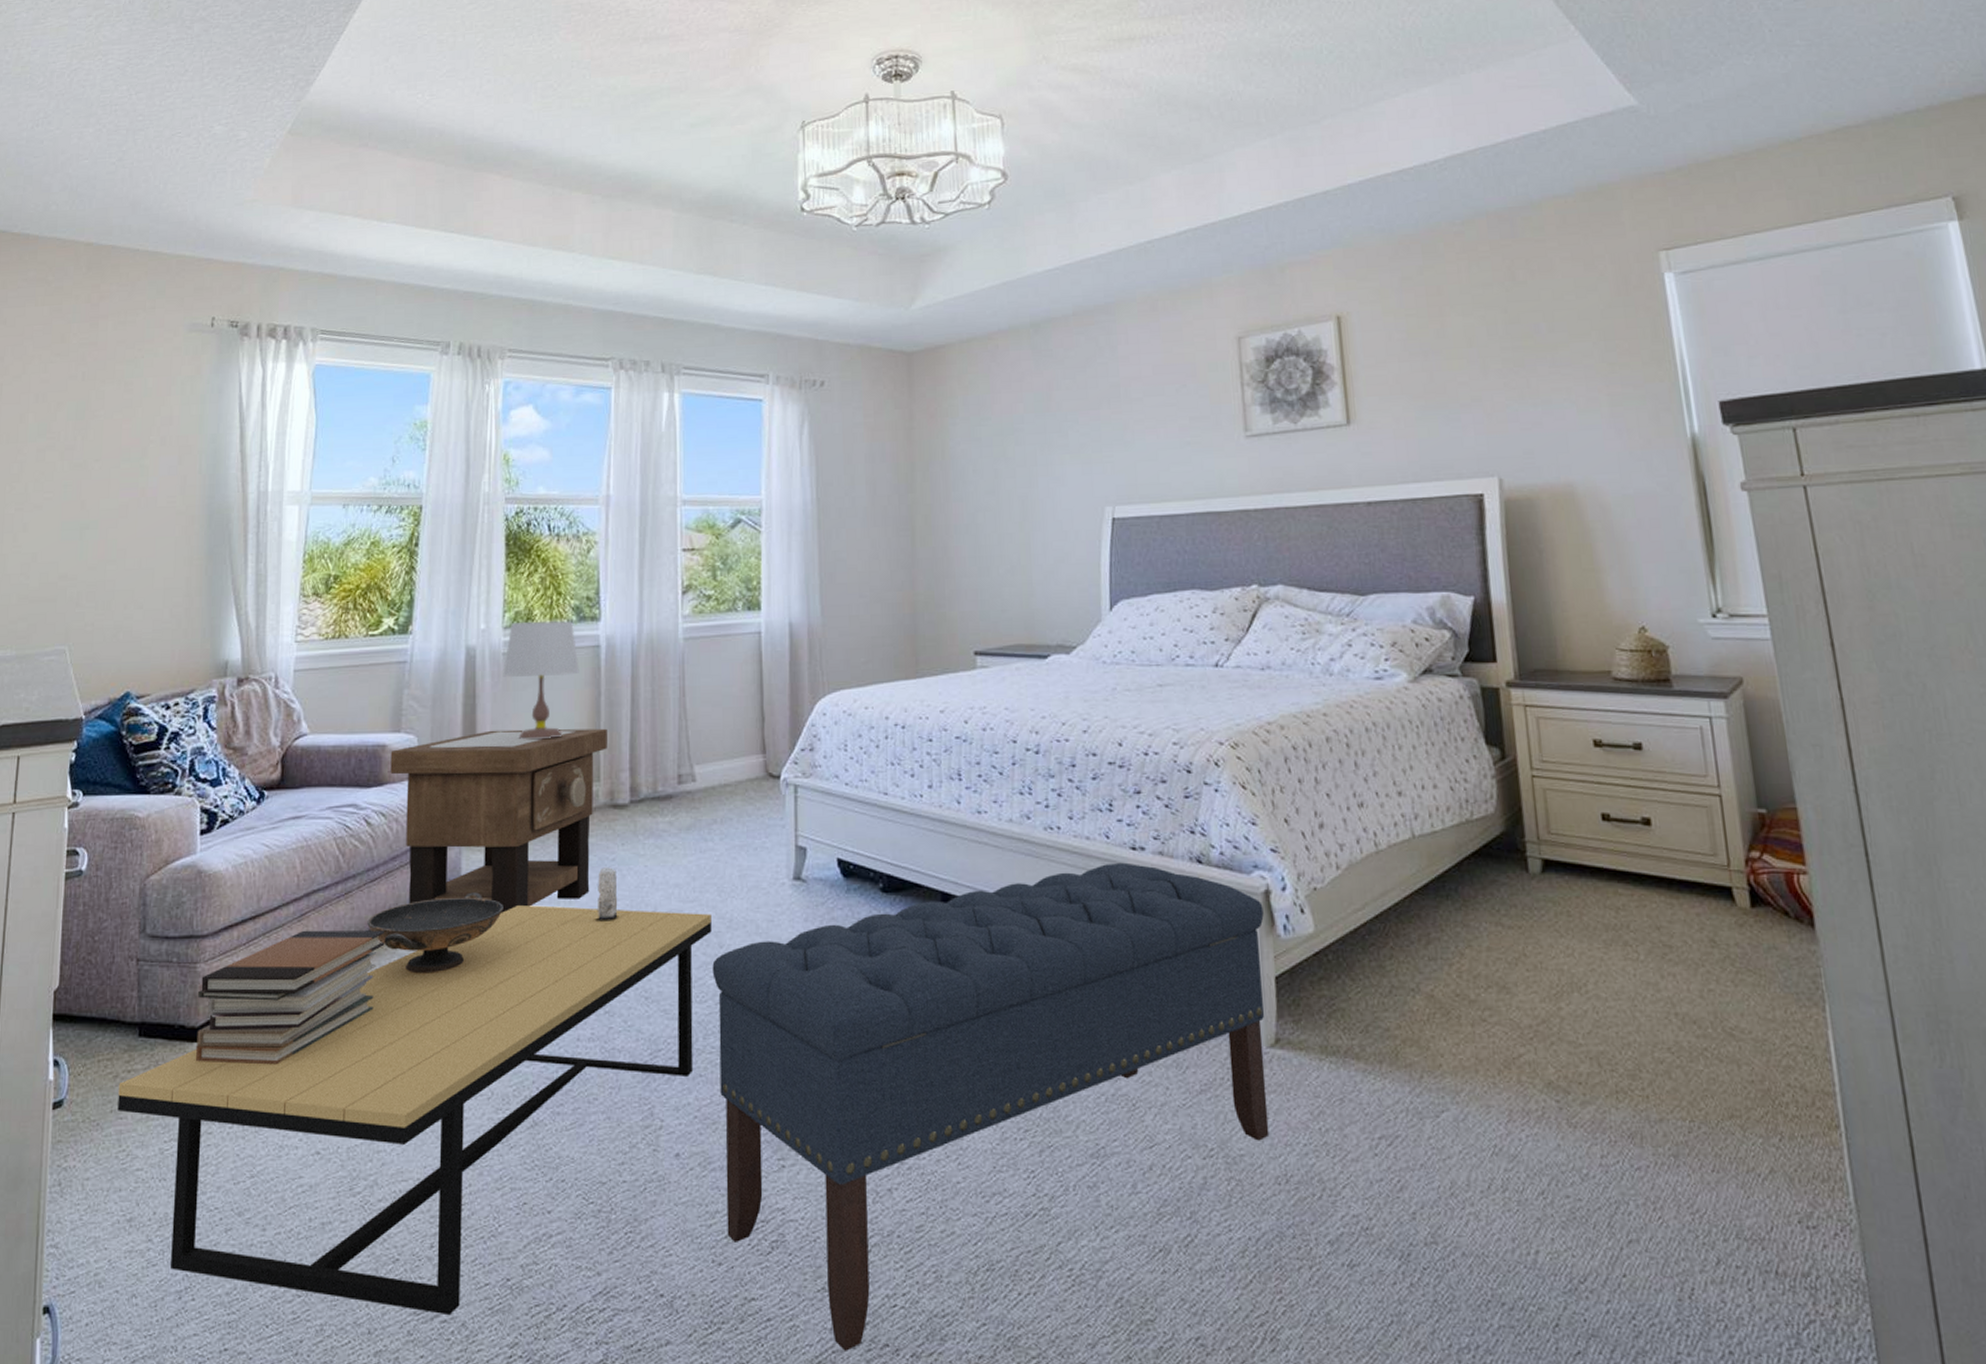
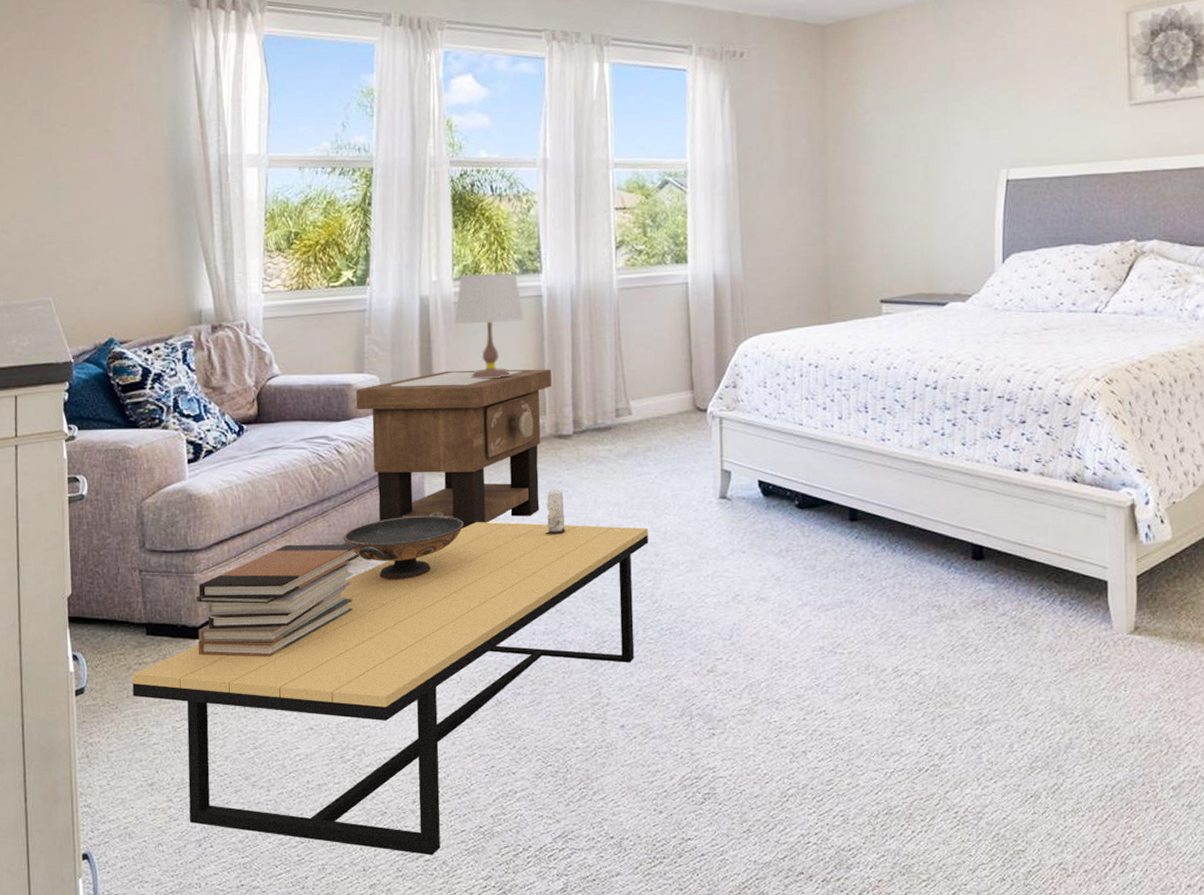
bench: present [712,862,1270,1351] -> none [649,482,1129,878]

